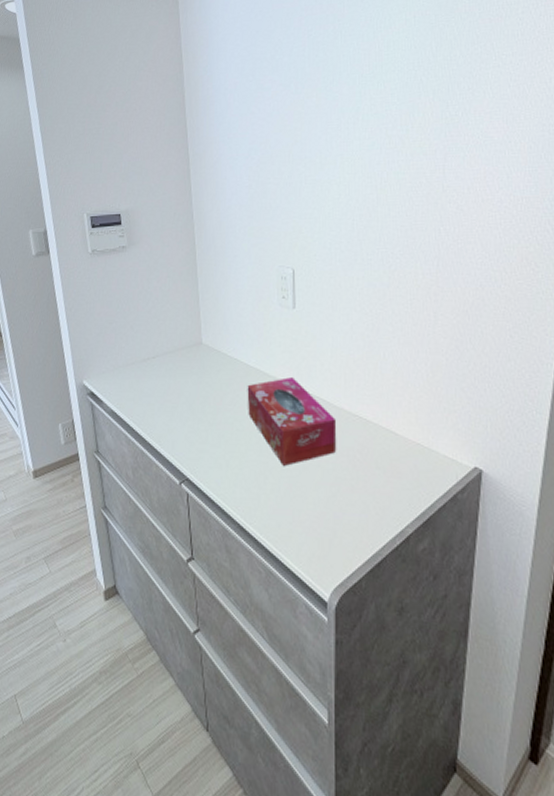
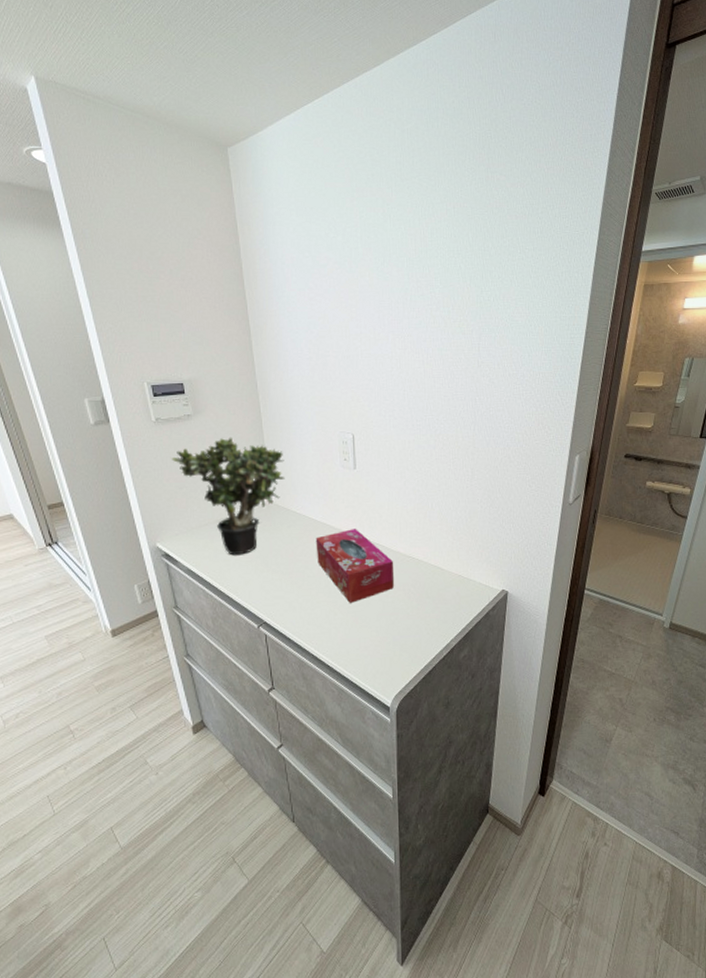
potted plant: none [104,270,217,400] -> present [171,437,285,556]

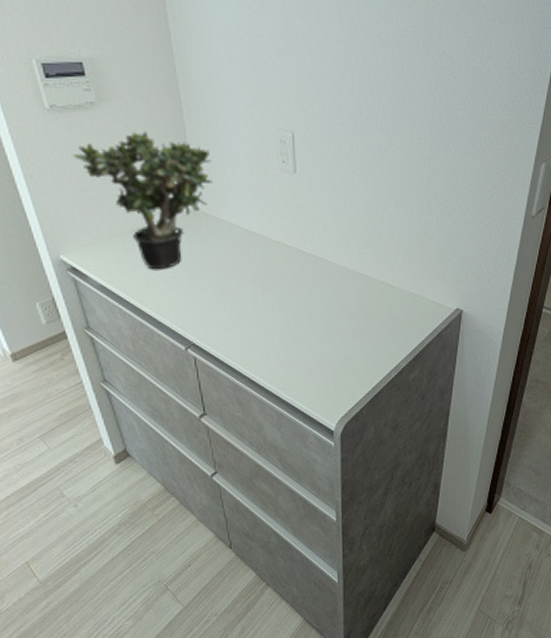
tissue box: present [315,529,394,603] -> none [250,241,340,323]

